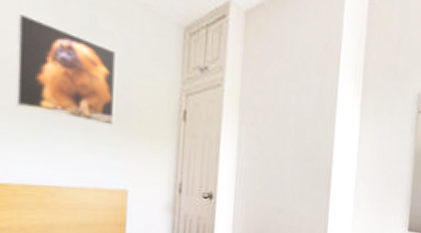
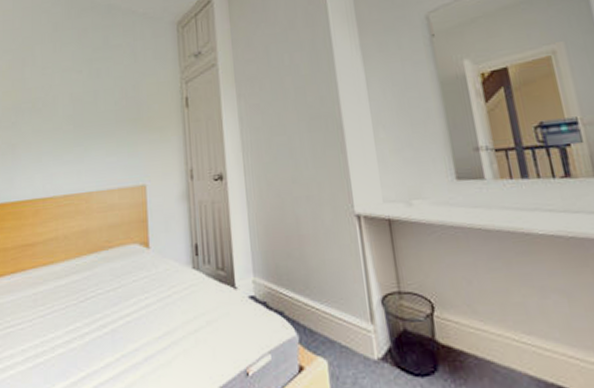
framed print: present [15,12,117,125] -> none [54,50,129,128]

